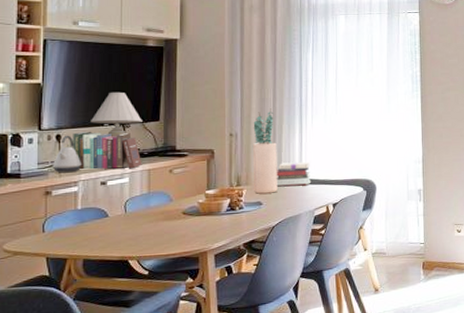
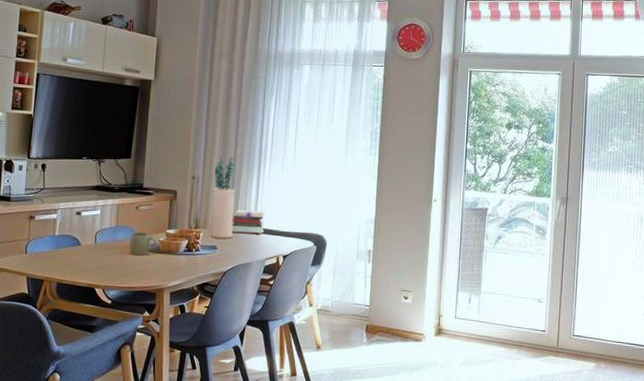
kettle: present [53,135,81,173] -> none [37,165,61,201]
books: present [69,131,142,170] -> none [52,162,113,202]
table lamp: present [90,92,142,137] -> none [70,127,116,171]
mug: none [164,195,195,220] -> present [129,232,157,255]

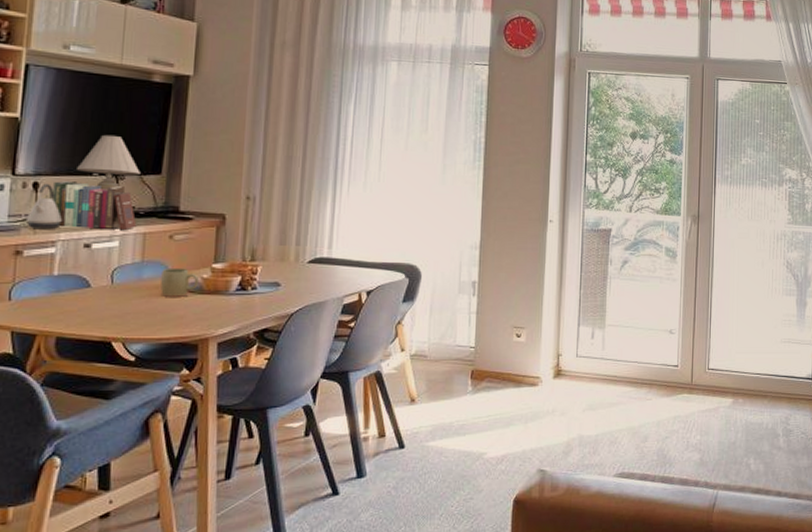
kettle: none [37,165,61,201] -> present [27,183,62,230]
books: none [52,162,113,202] -> present [48,180,137,231]
table lamp: none [70,127,116,171] -> present [75,134,140,190]
vase: present [210,154,235,239] -> none [271,169,303,273]
books: present [231,210,265,235] -> none [299,236,343,267]

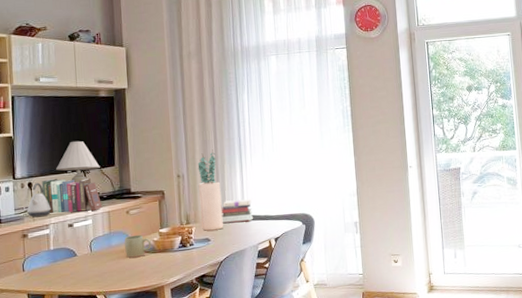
vase: none [271,169,303,273] -> present [197,149,223,231]
books: none [299,236,343,267] -> present [221,198,254,224]

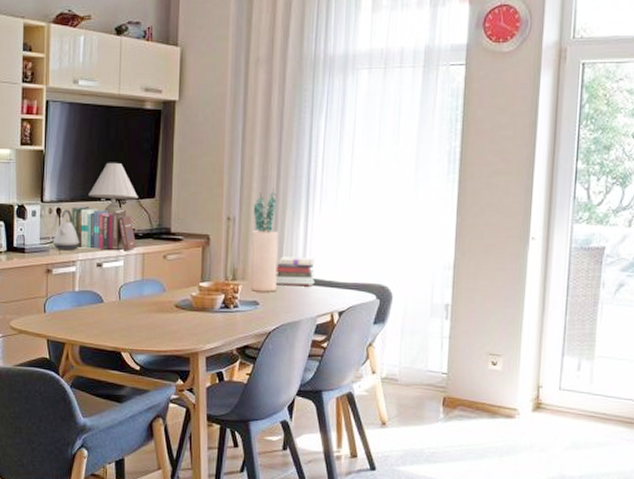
mug: present [124,234,151,258] -> none [157,285,189,313]

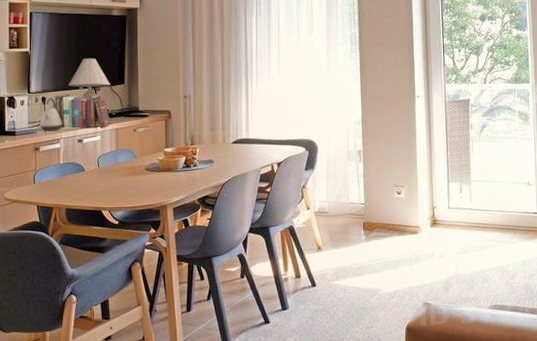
vase: present [250,188,278,292] -> none [204,71,227,152]
books: present [275,256,316,287] -> none [225,122,258,146]

